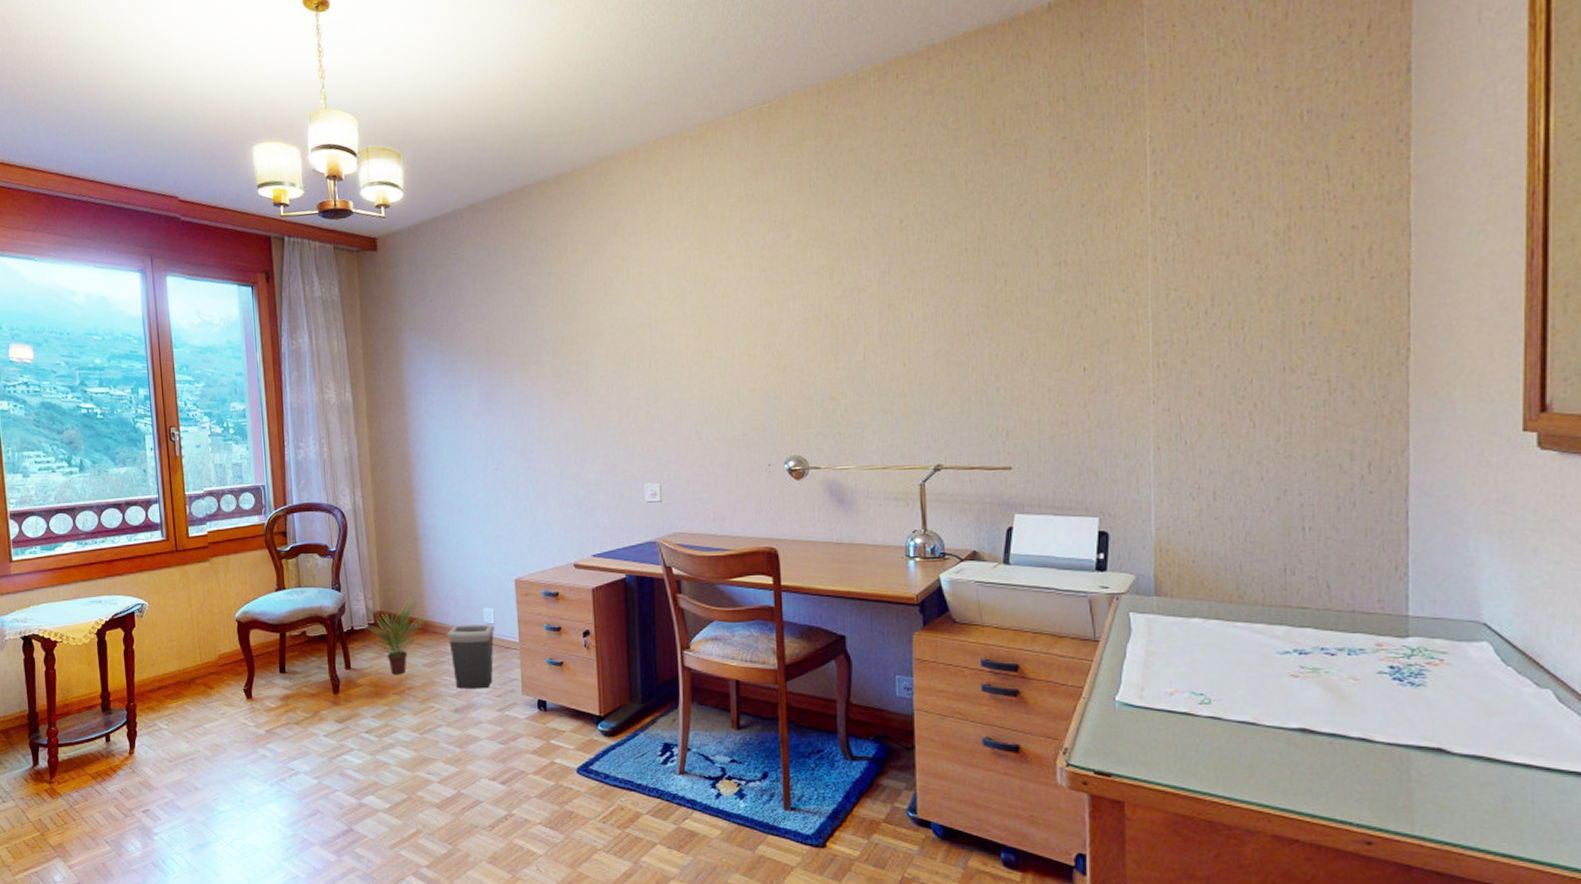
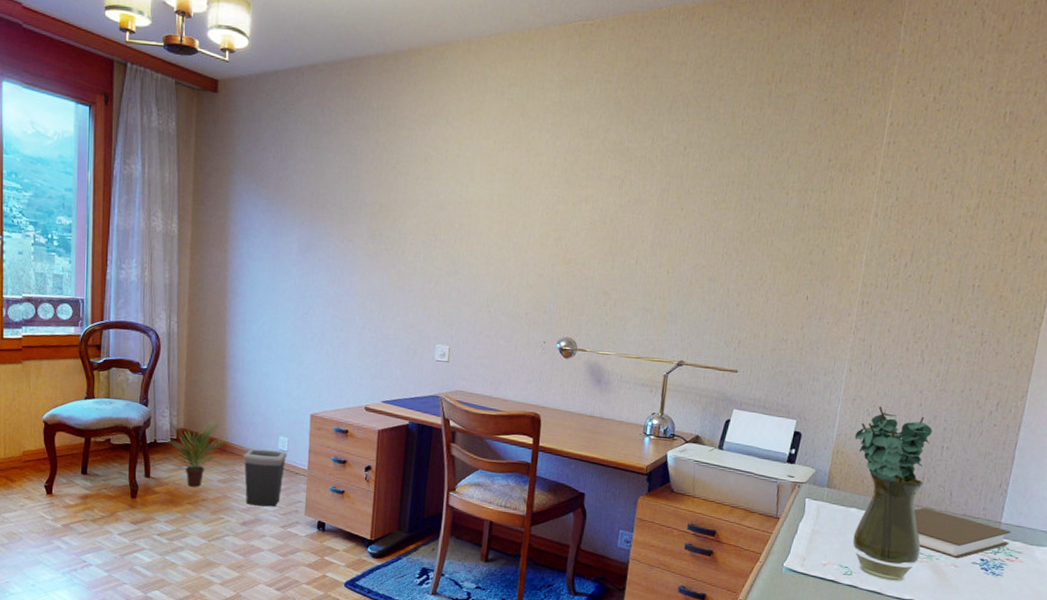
vase: none [1180,487,1301,706] -> present [852,406,933,581]
book: none [1280,608,1426,670] -> present [913,507,1012,559]

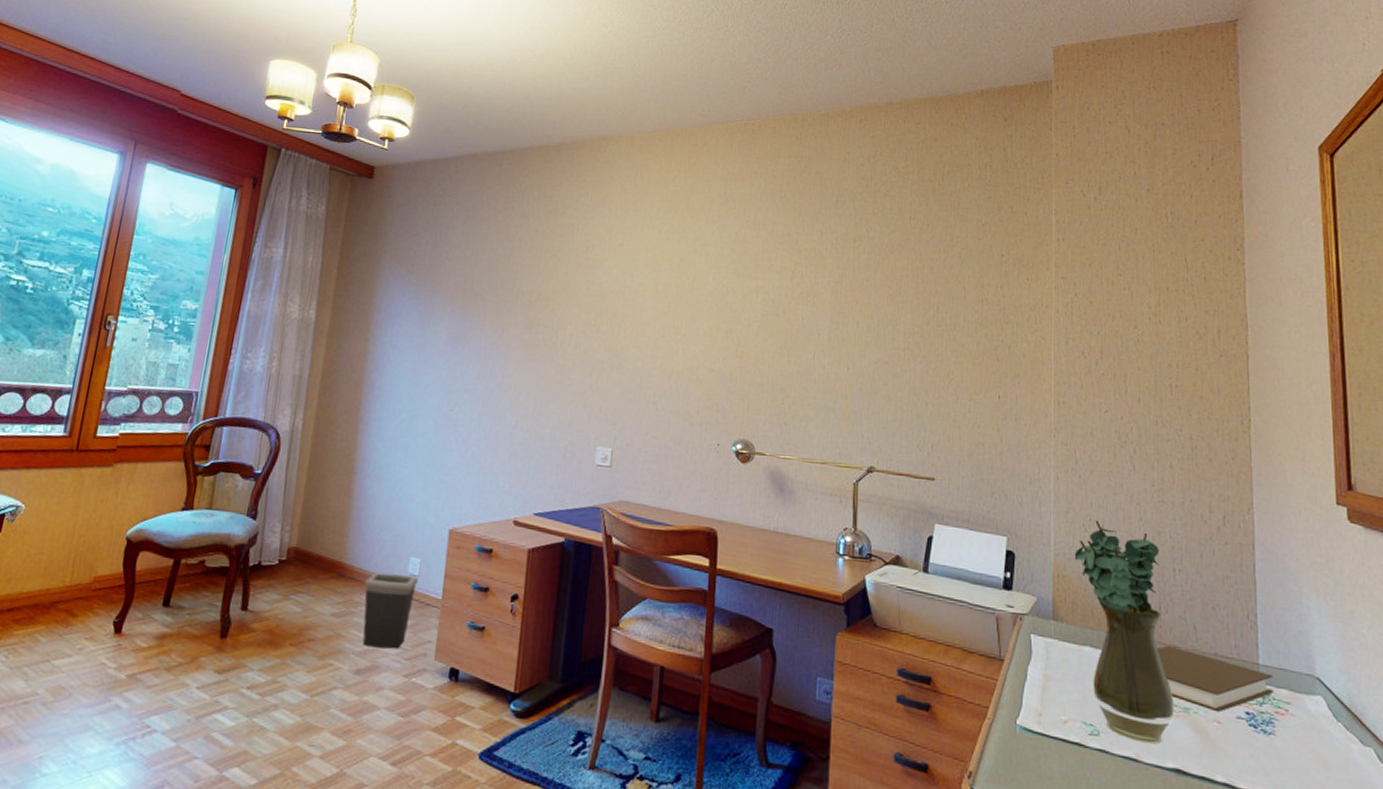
potted plant: present [165,419,228,487] -> none [271,535,348,623]

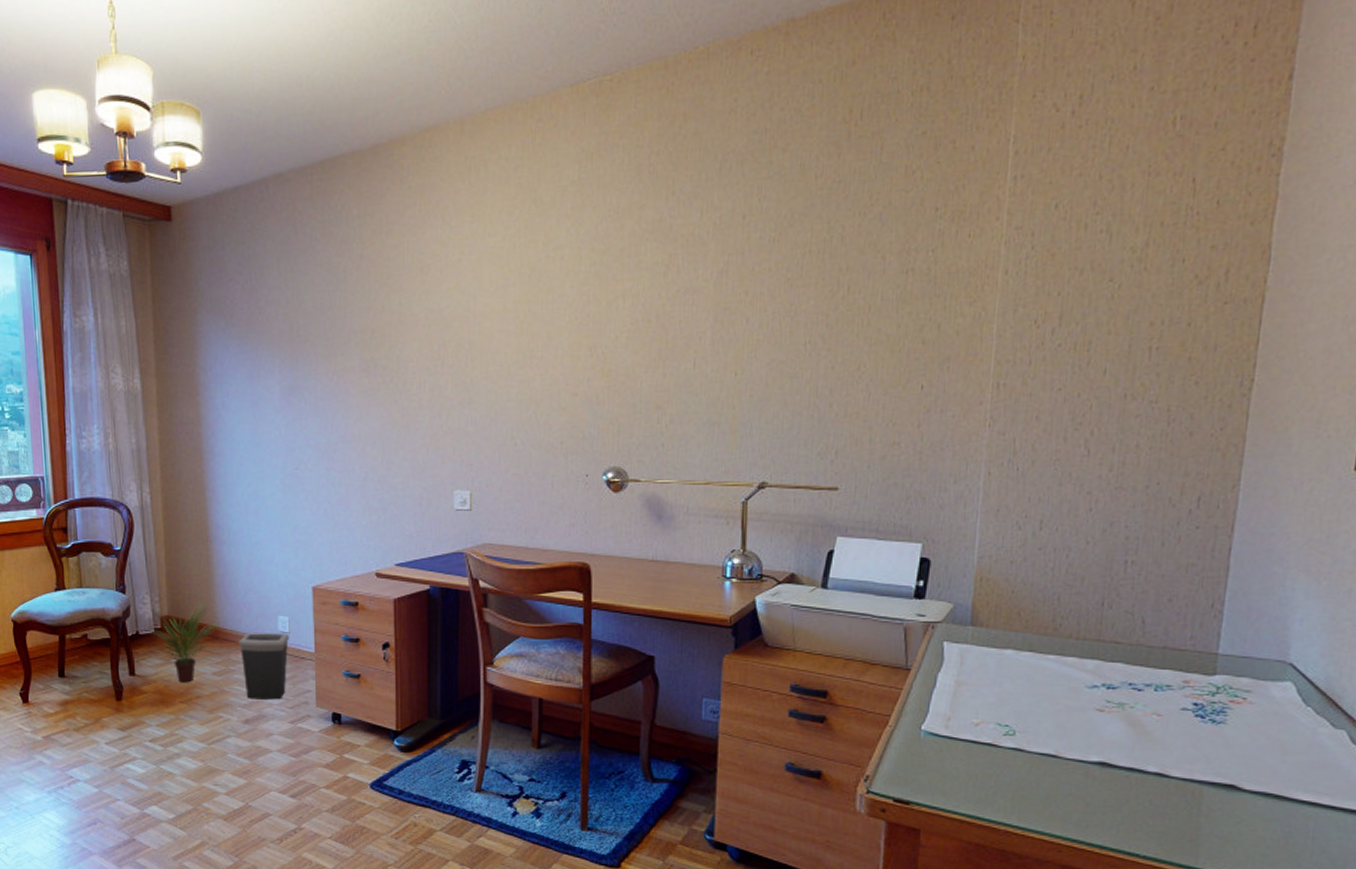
potted plant: none [271,535,348,623] -> present [148,602,220,683]
vase: present [1074,520,1174,744] -> none [1002,516,1110,739]
book: present [1156,645,1274,713] -> none [1093,642,1234,706]

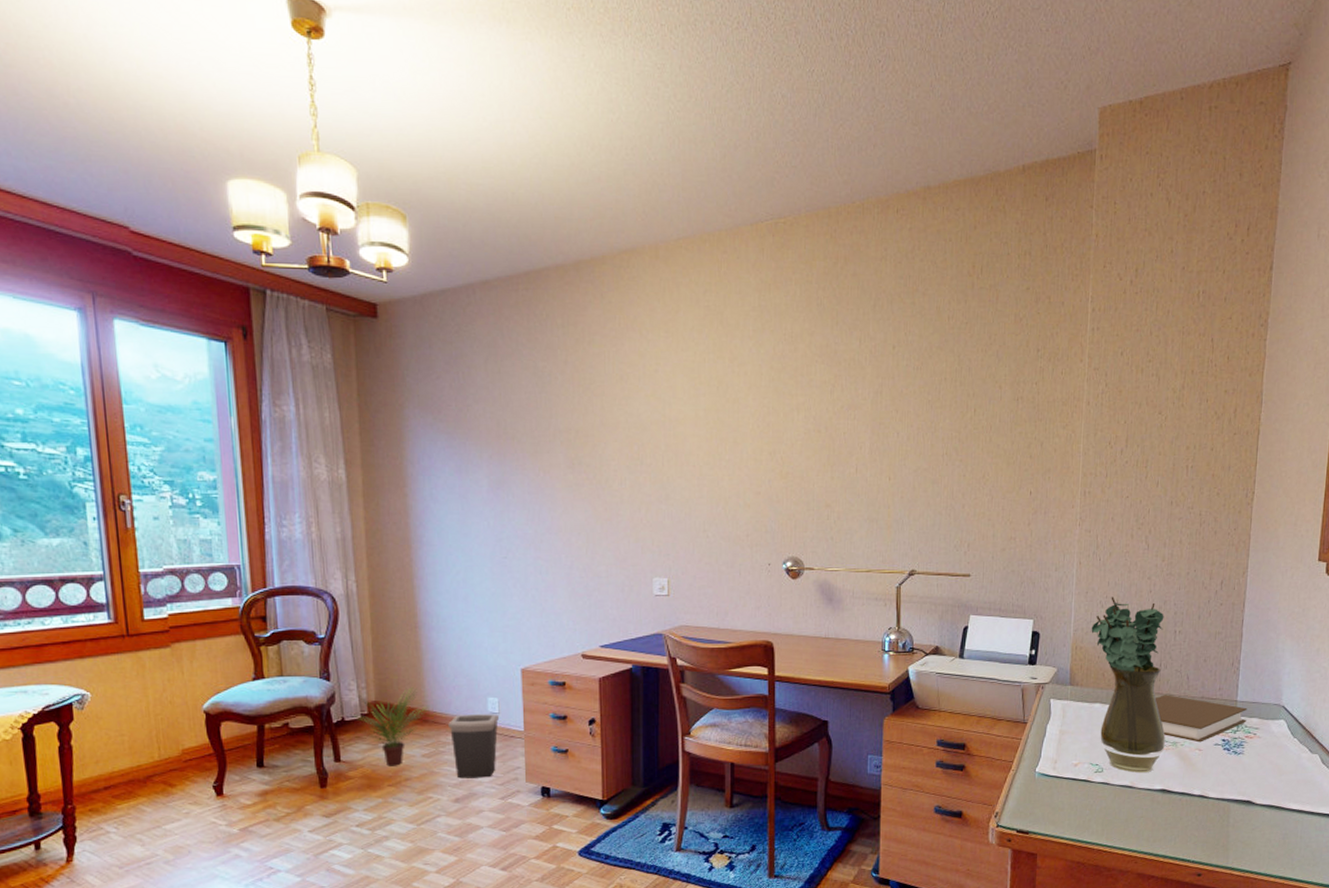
vase: none [1002,516,1110,739] -> present [1091,597,1165,773]
book: none [1093,642,1234,706] -> present [1155,695,1248,743]

